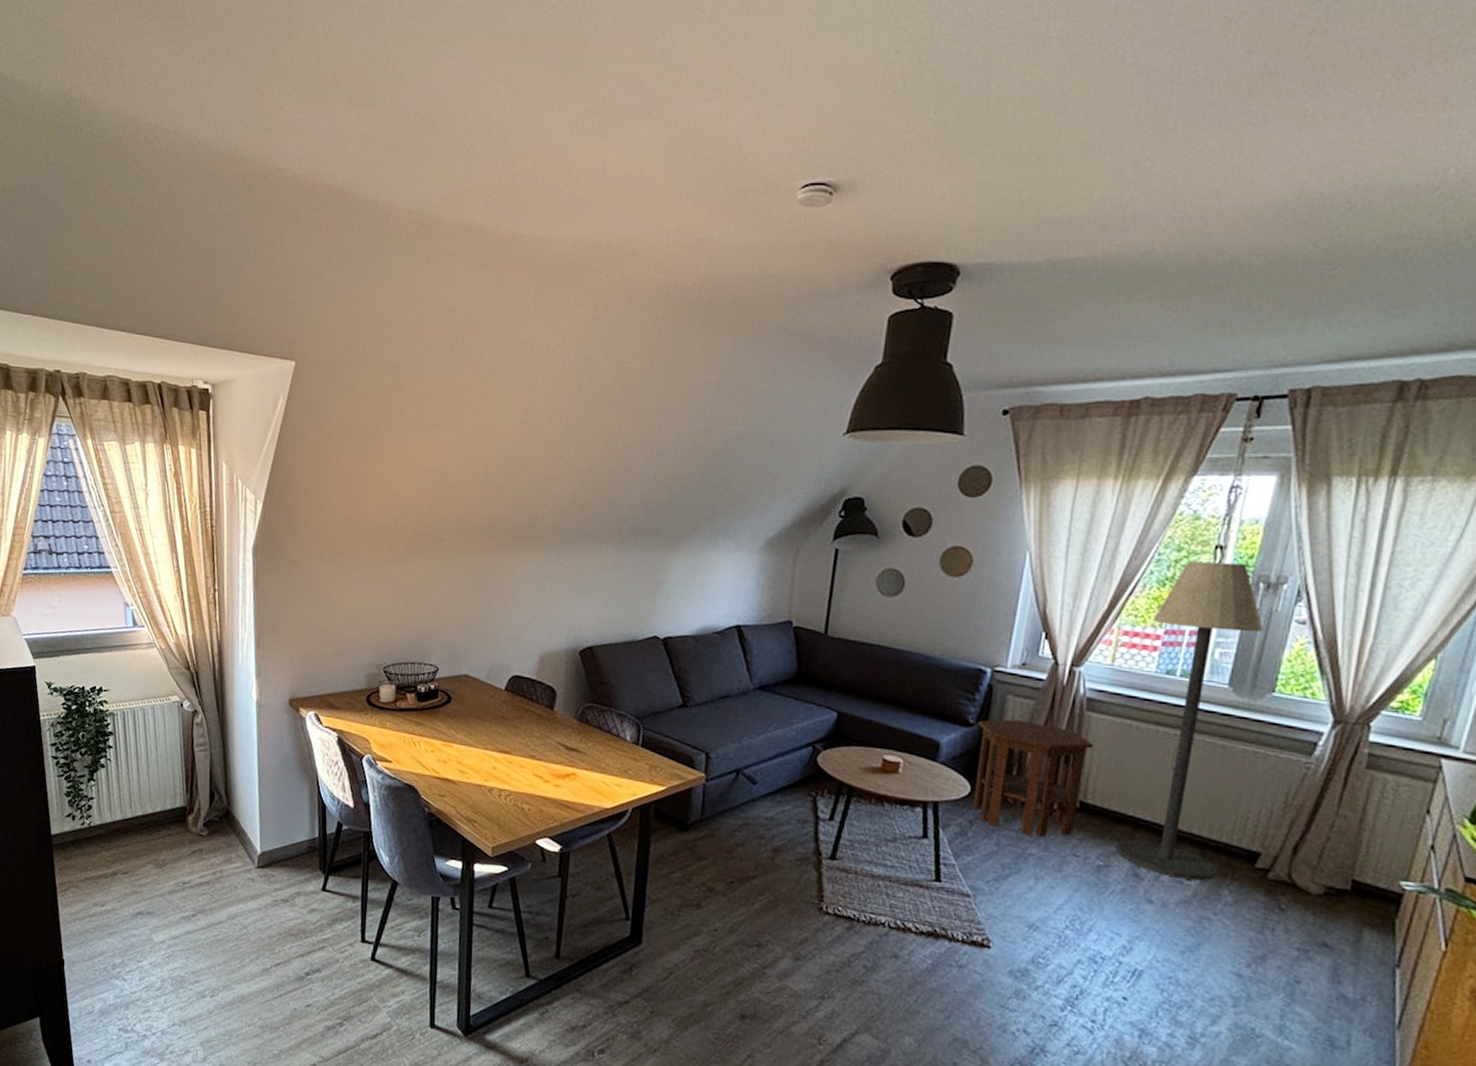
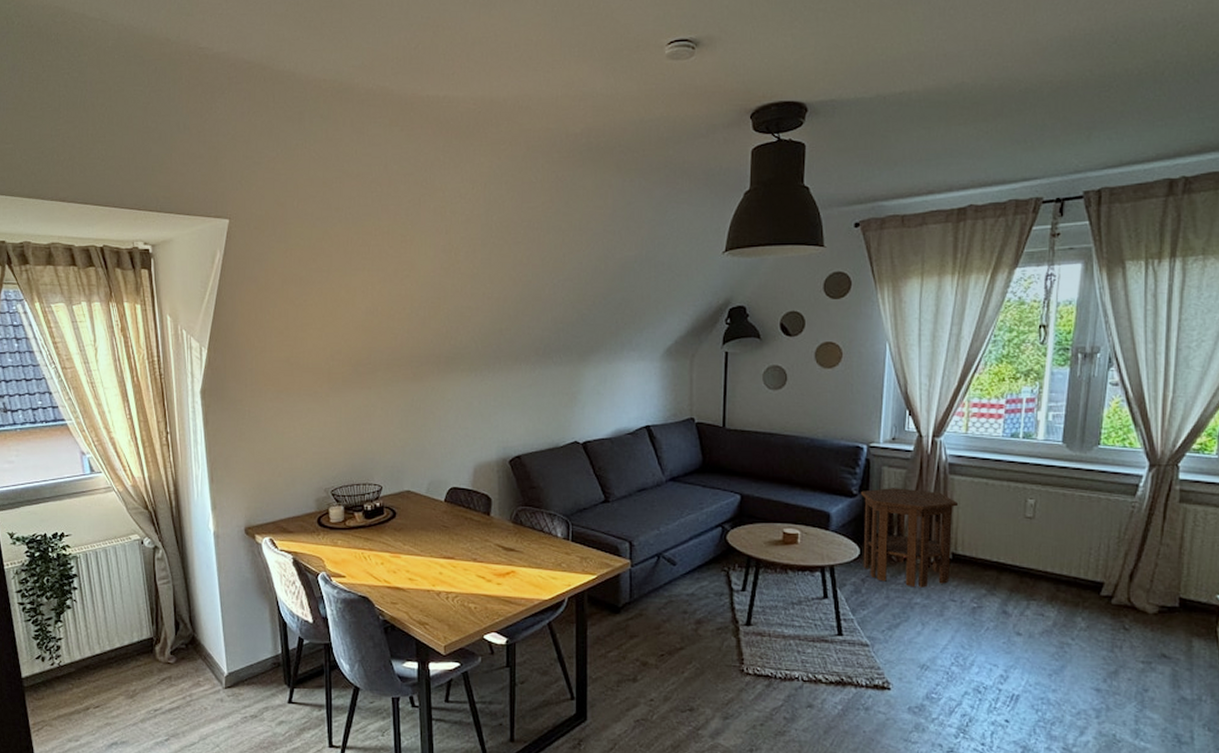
floor lamp: present [1118,560,1263,881] -> none [988,339,1085,612]

